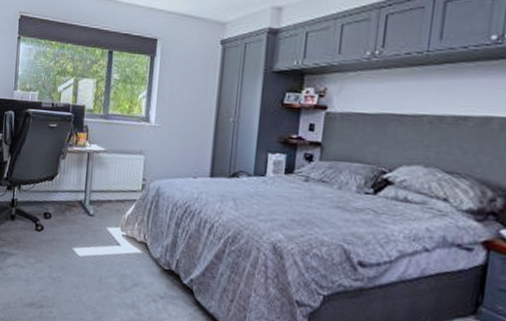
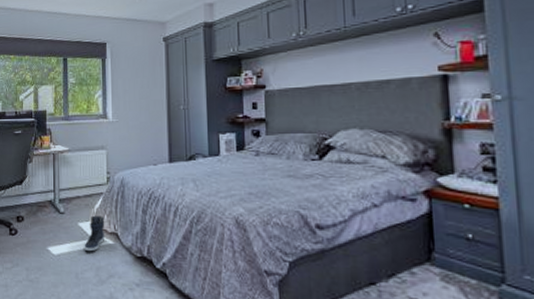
sneaker: none [110,221,135,259] -> present [84,215,105,252]

